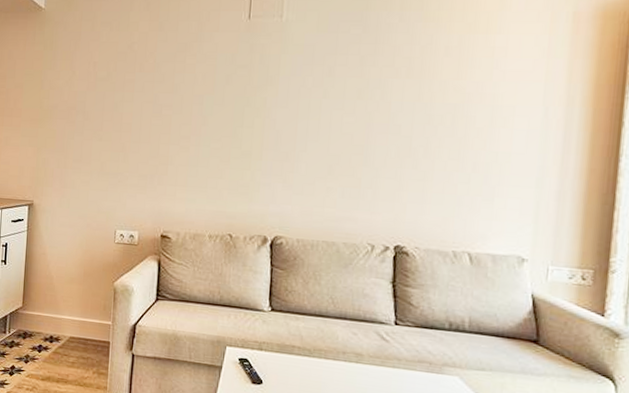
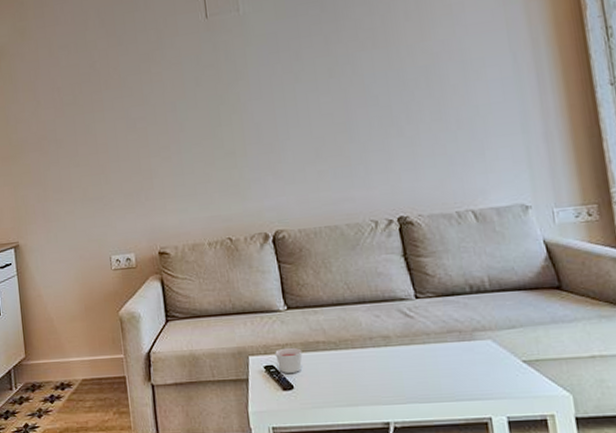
candle: none [251,345,277,370] -> present [275,347,303,374]

